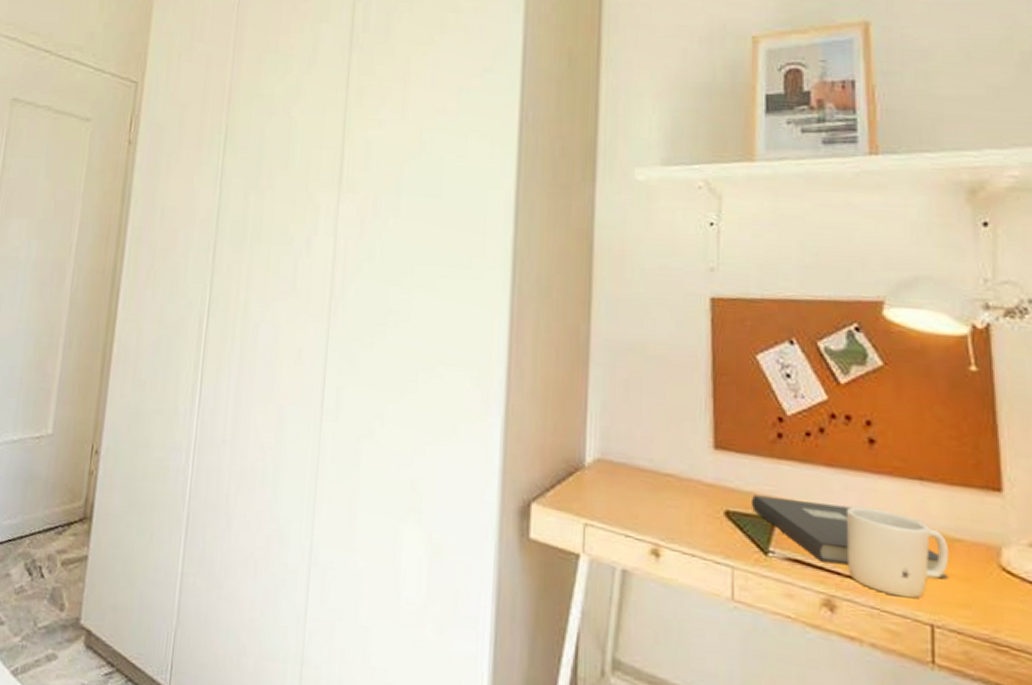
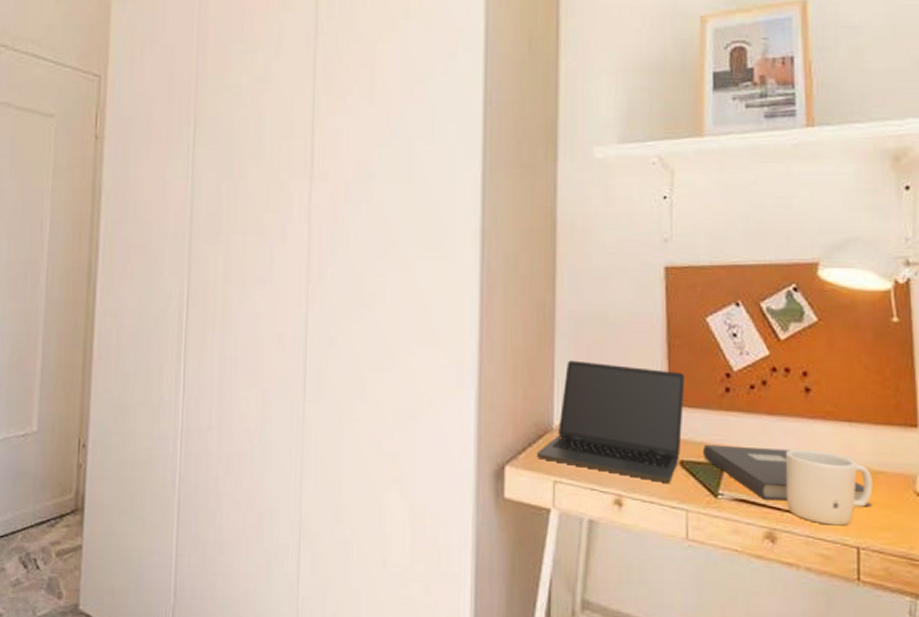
laptop: none [567,393,732,535] -> present [537,360,685,483]

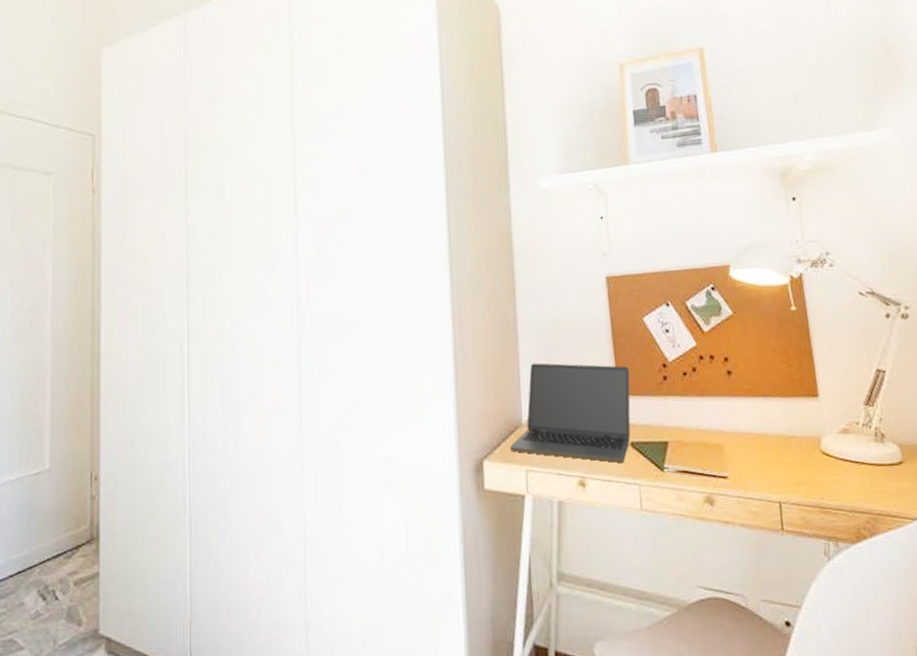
book: present [702,444,872,507] -> none [648,425,788,469]
mug: present [785,448,873,526] -> none [715,423,788,486]

